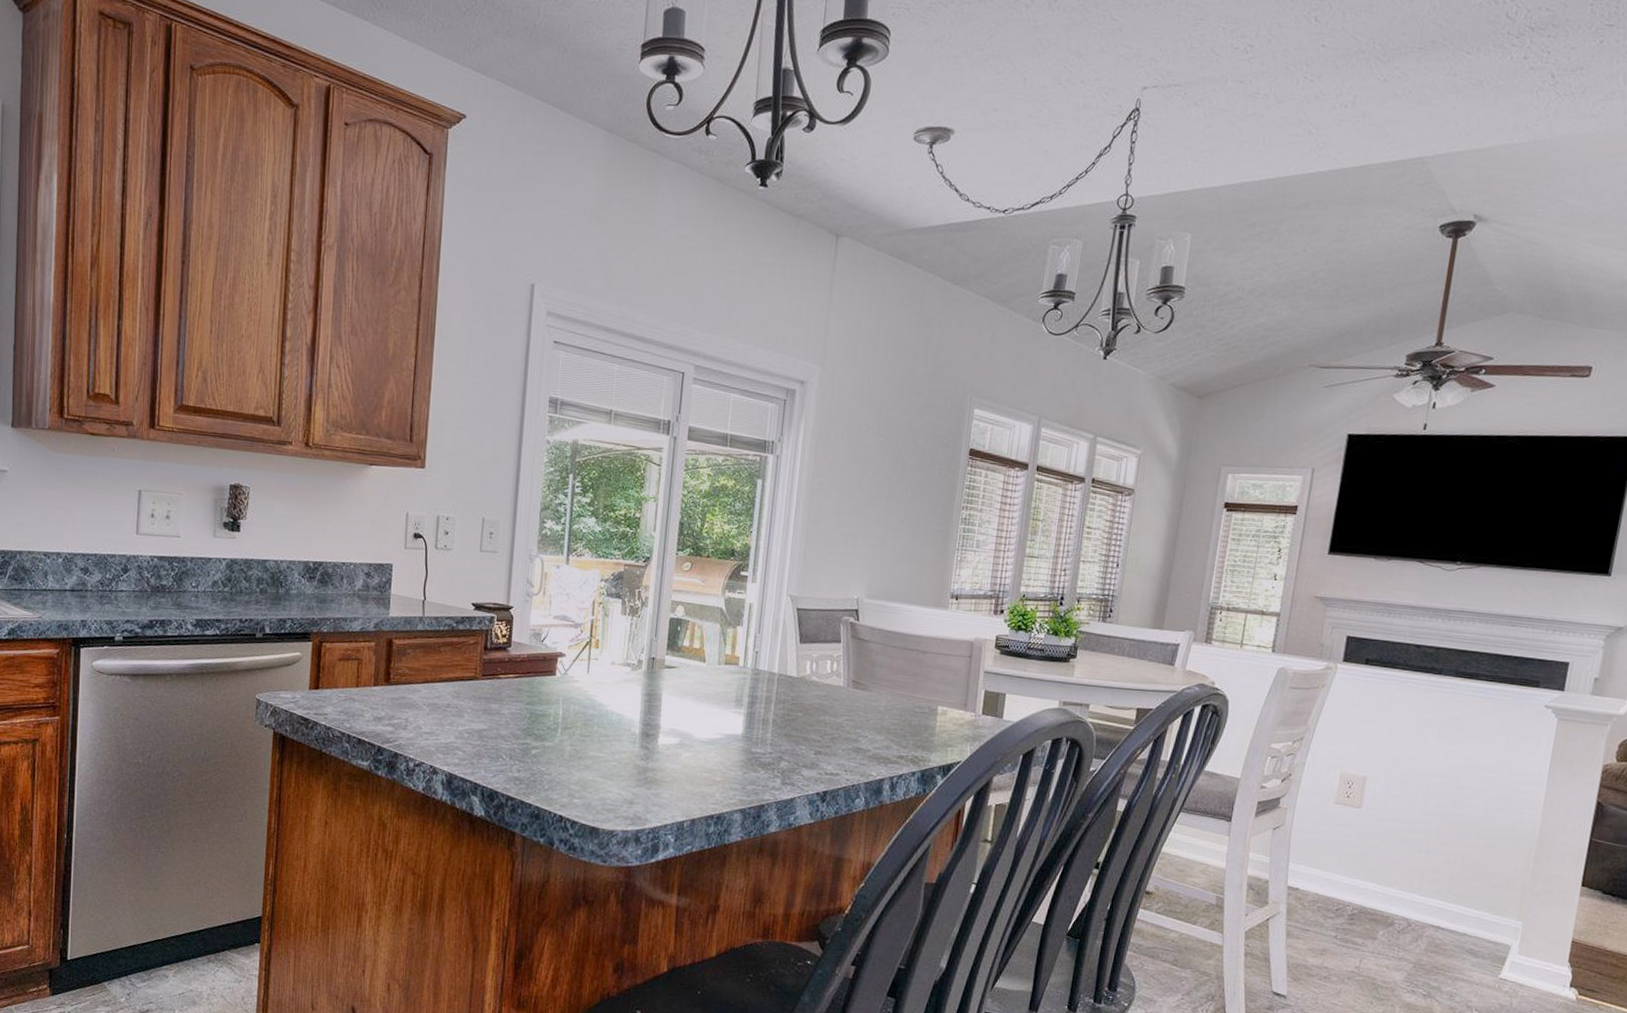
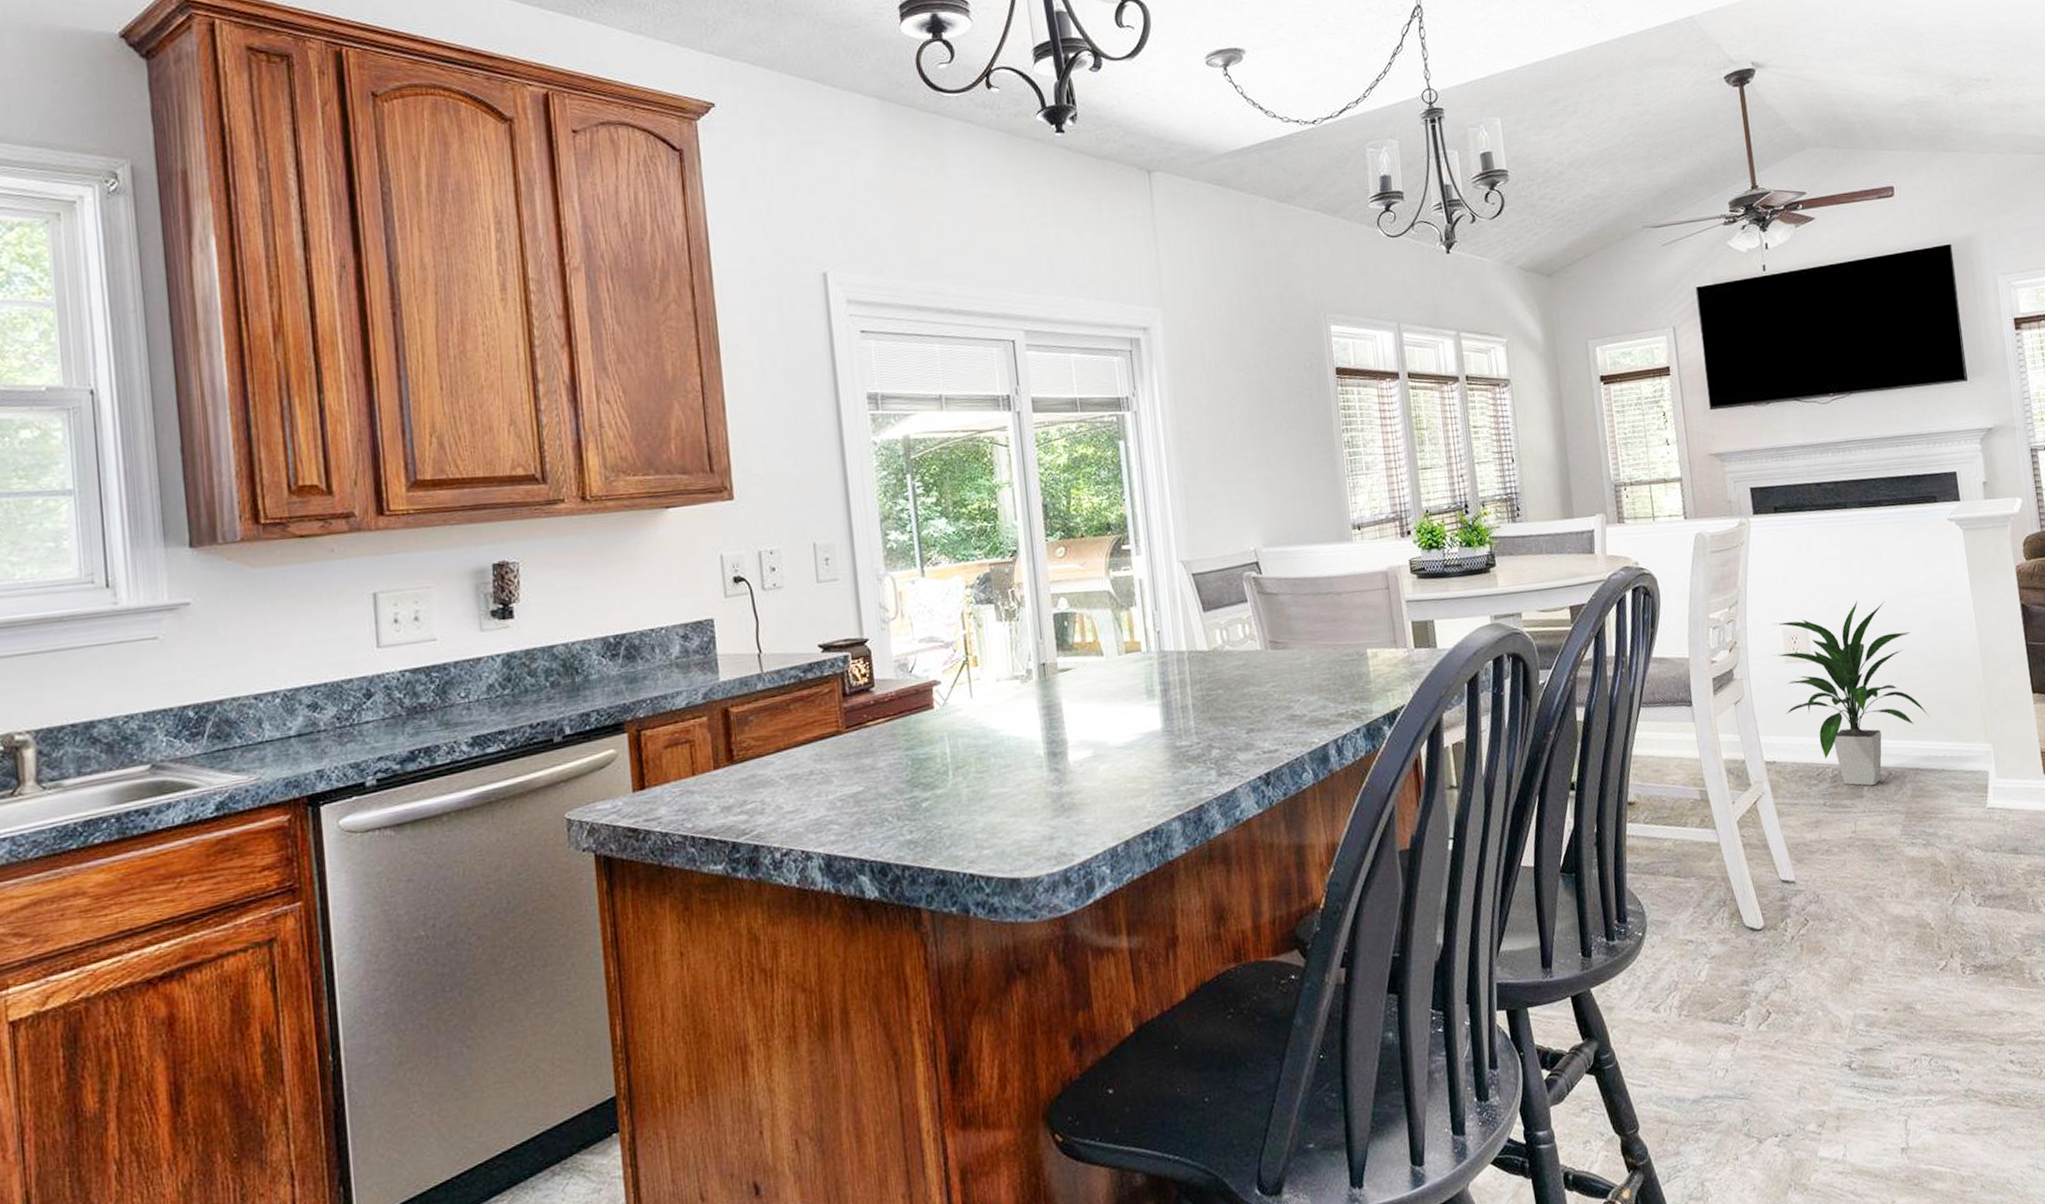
indoor plant: none [1321,762,1472,932] -> present [1772,601,1931,786]

